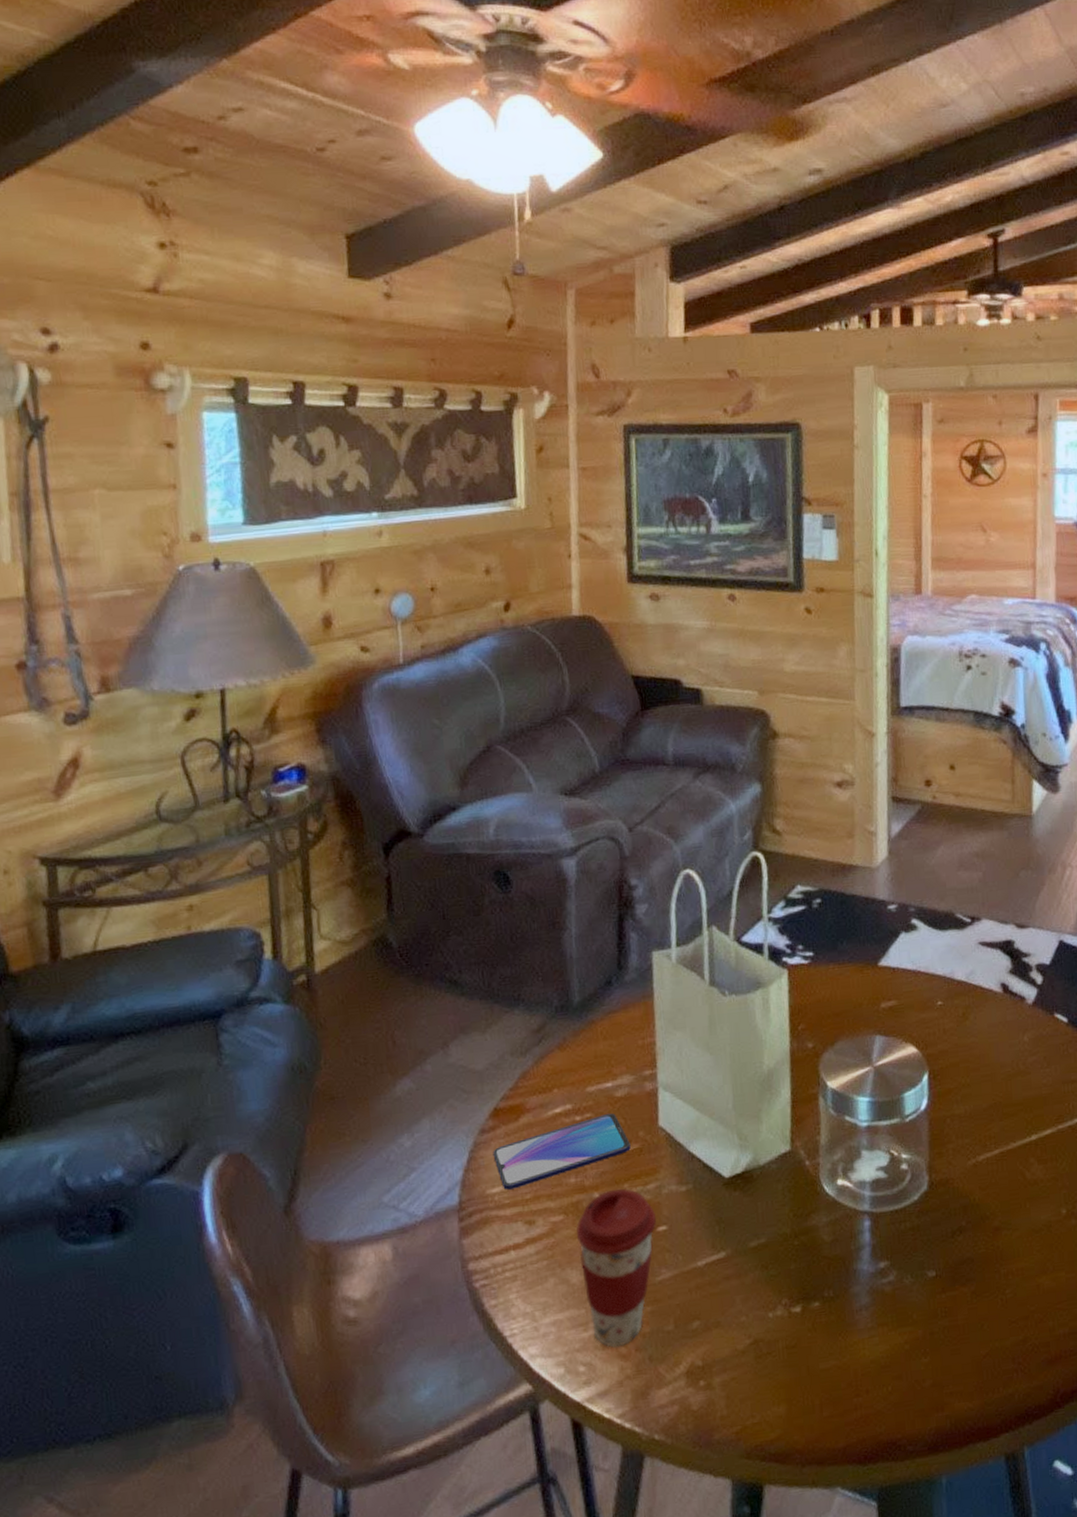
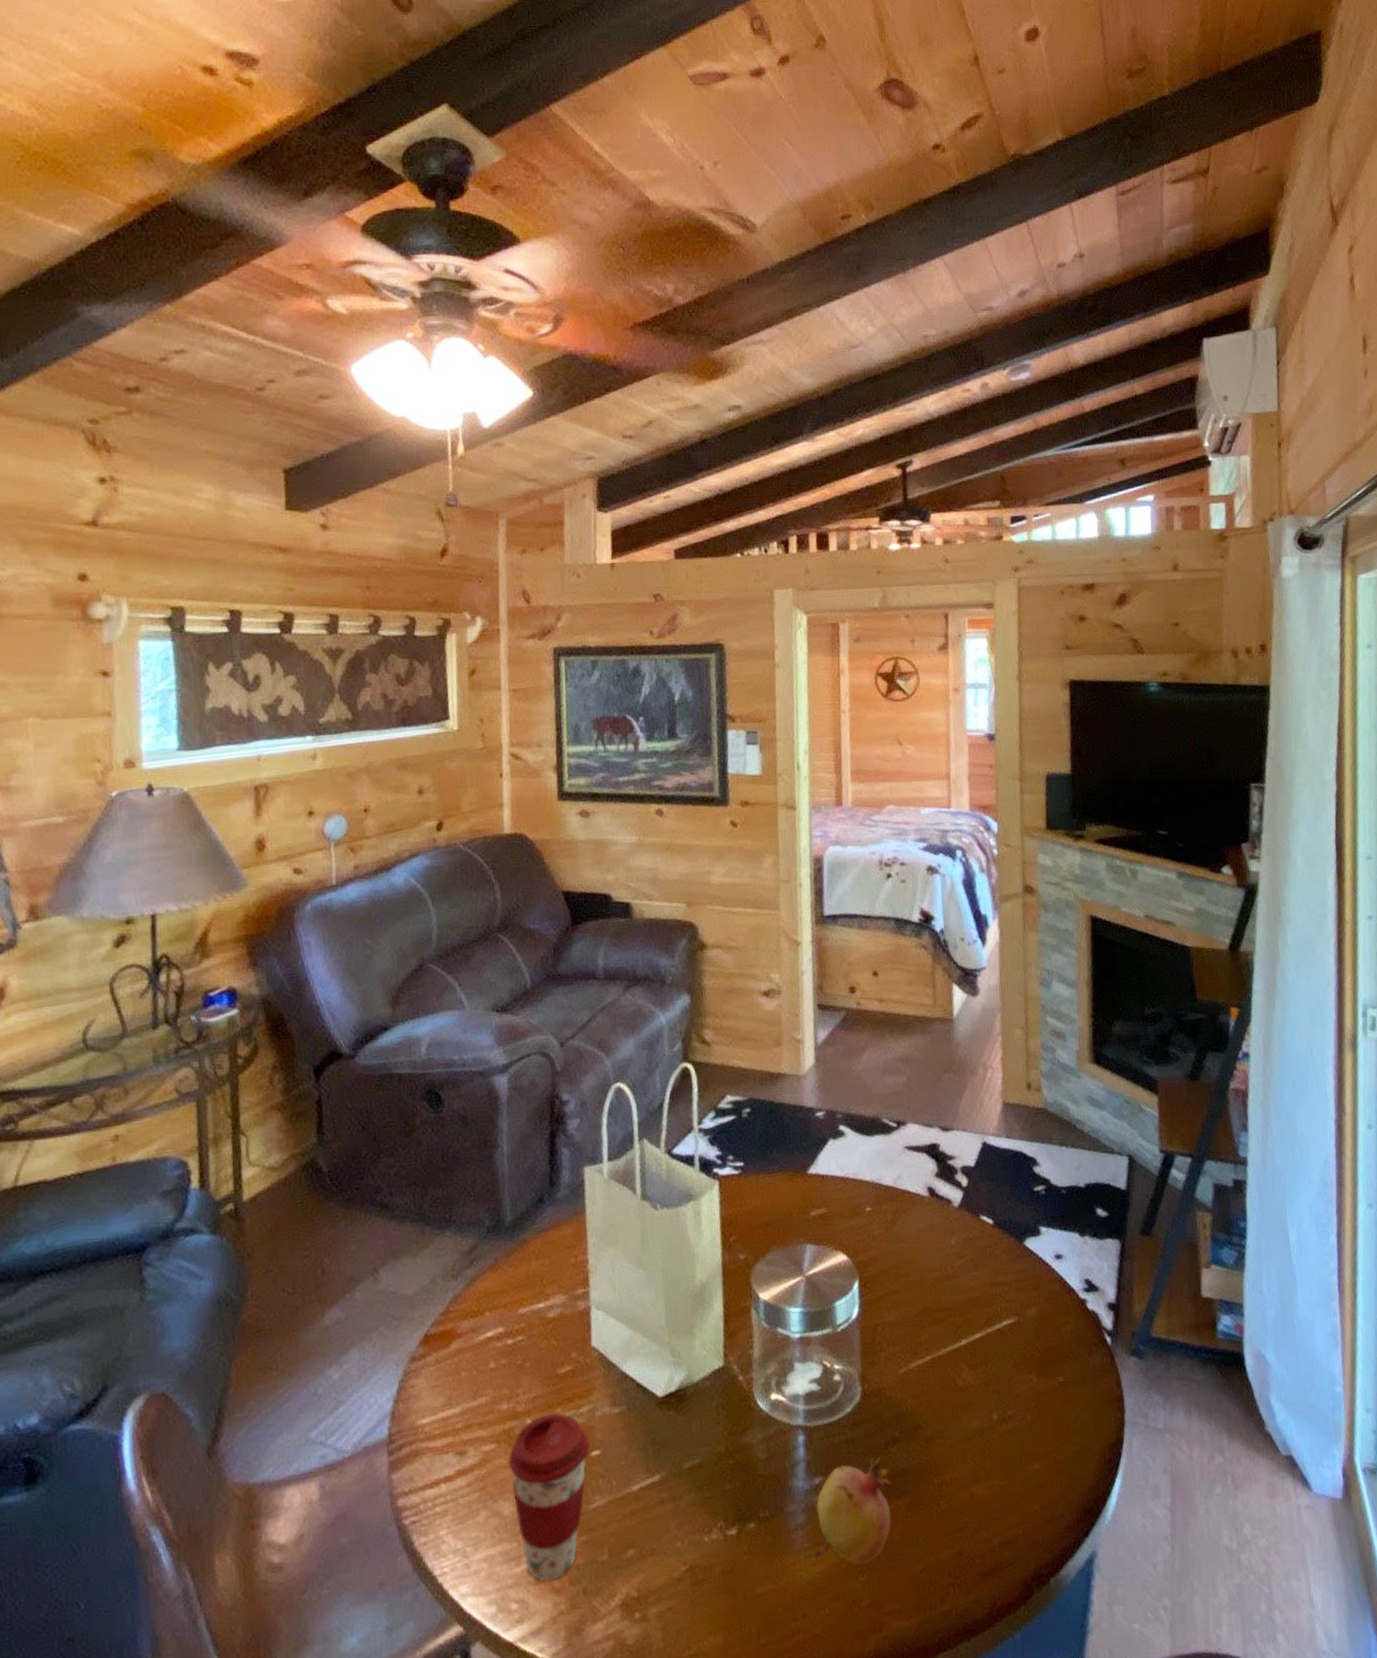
smartphone: present [493,1113,631,1190] -> none [423,1334,563,1420]
fruit: none [875,1245,958,1347] -> present [812,1457,893,1565]

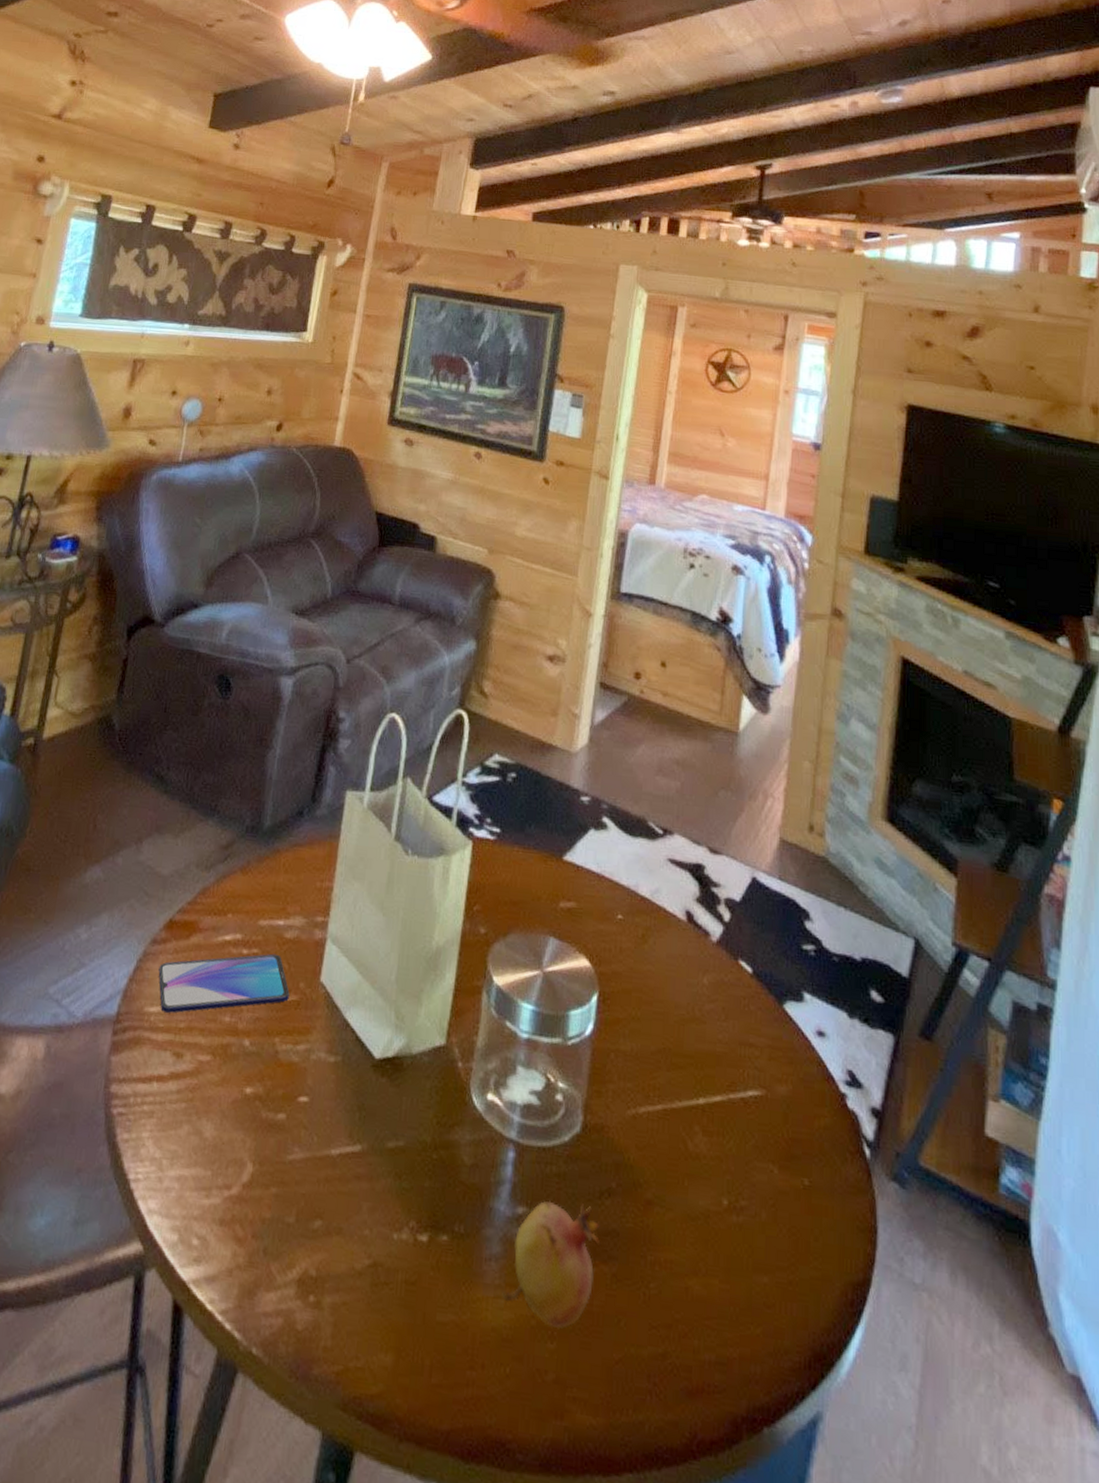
smartphone: none [423,1334,563,1420] -> present [158,953,290,1013]
coffee cup: present [508,1413,590,1582] -> none [214,1040,300,1228]

